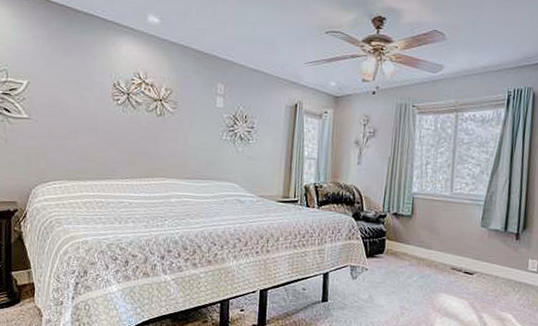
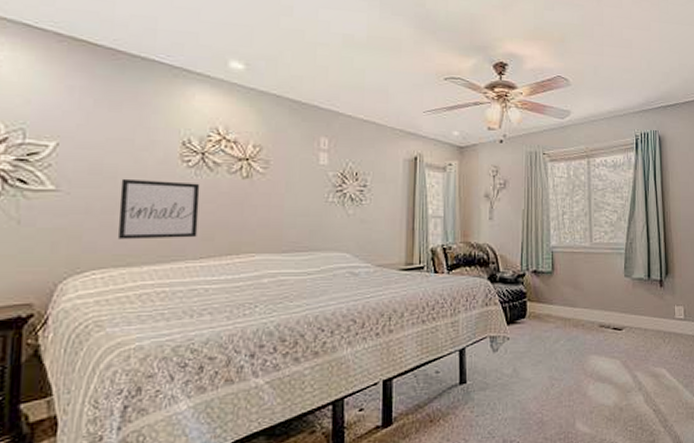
wall art: none [69,111,126,162] -> present [117,178,200,240]

